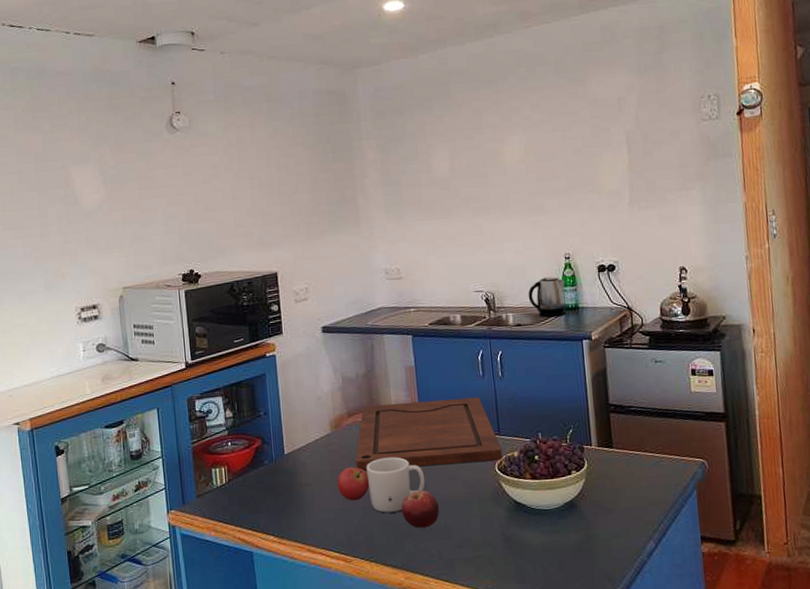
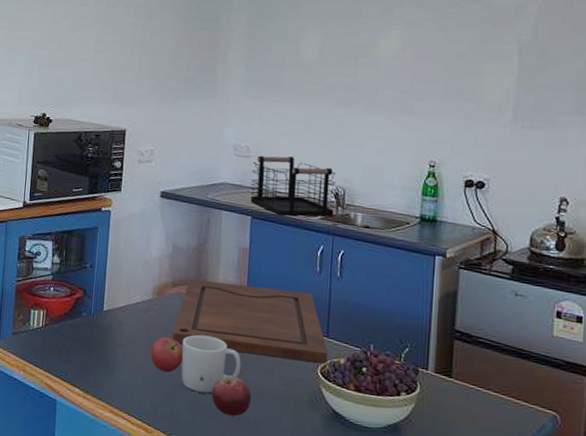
dish rack: none [405,271,487,330] -> present [250,155,336,217]
kettle: present [528,276,567,318] -> none [382,181,425,226]

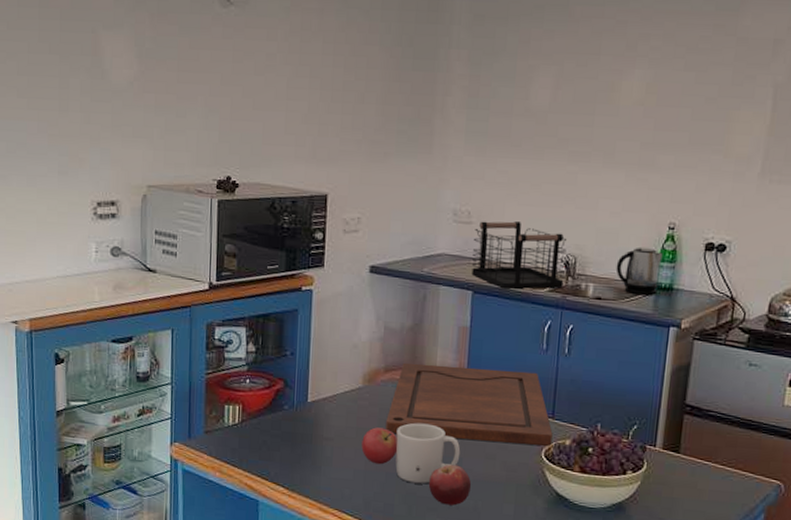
kettle: none [382,181,425,226] -> present [616,246,663,296]

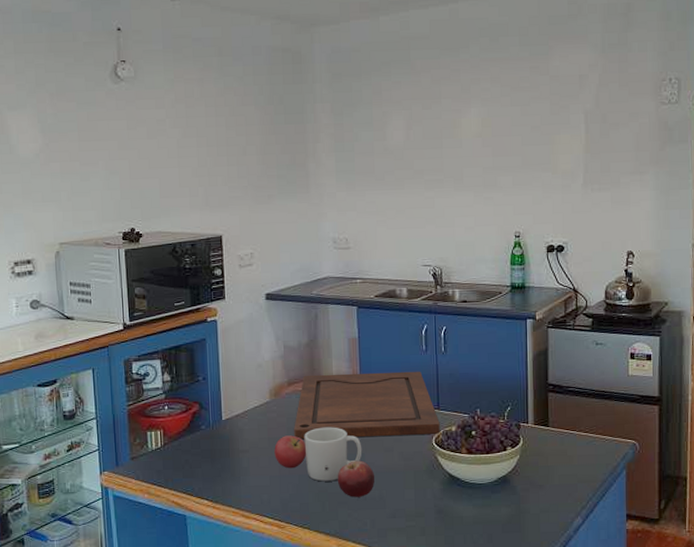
dish rack: present [471,221,567,290] -> none [353,243,434,302]
kettle: present [616,246,663,296] -> none [476,254,513,296]

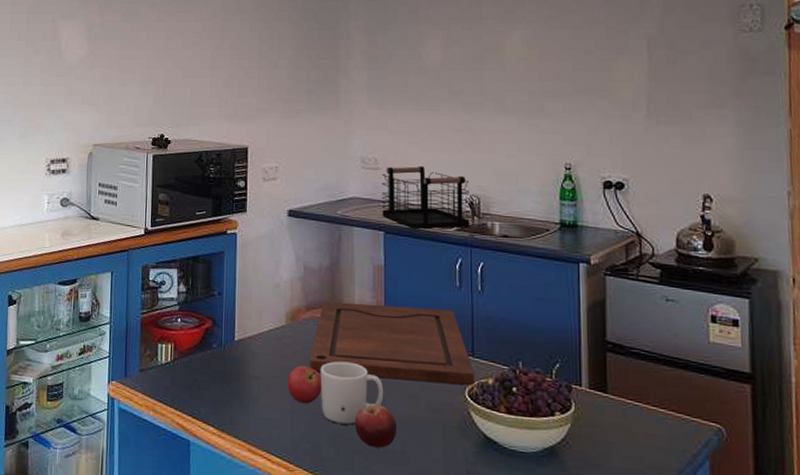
dish rack: none [353,243,434,302] -> present [382,166,470,230]

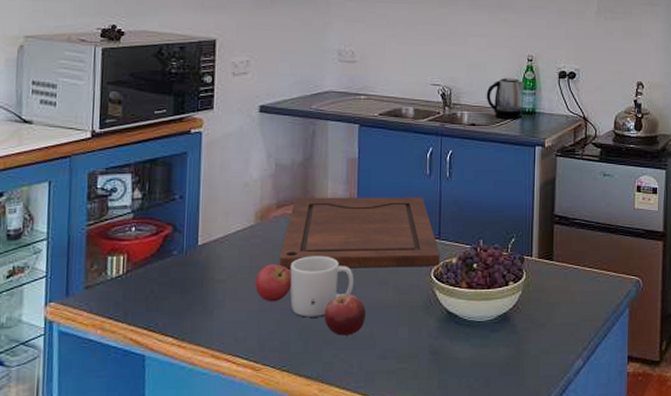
dish rack: present [382,166,470,230] -> none [357,59,442,121]
kettle: none [519,186,563,233] -> present [486,77,525,120]

